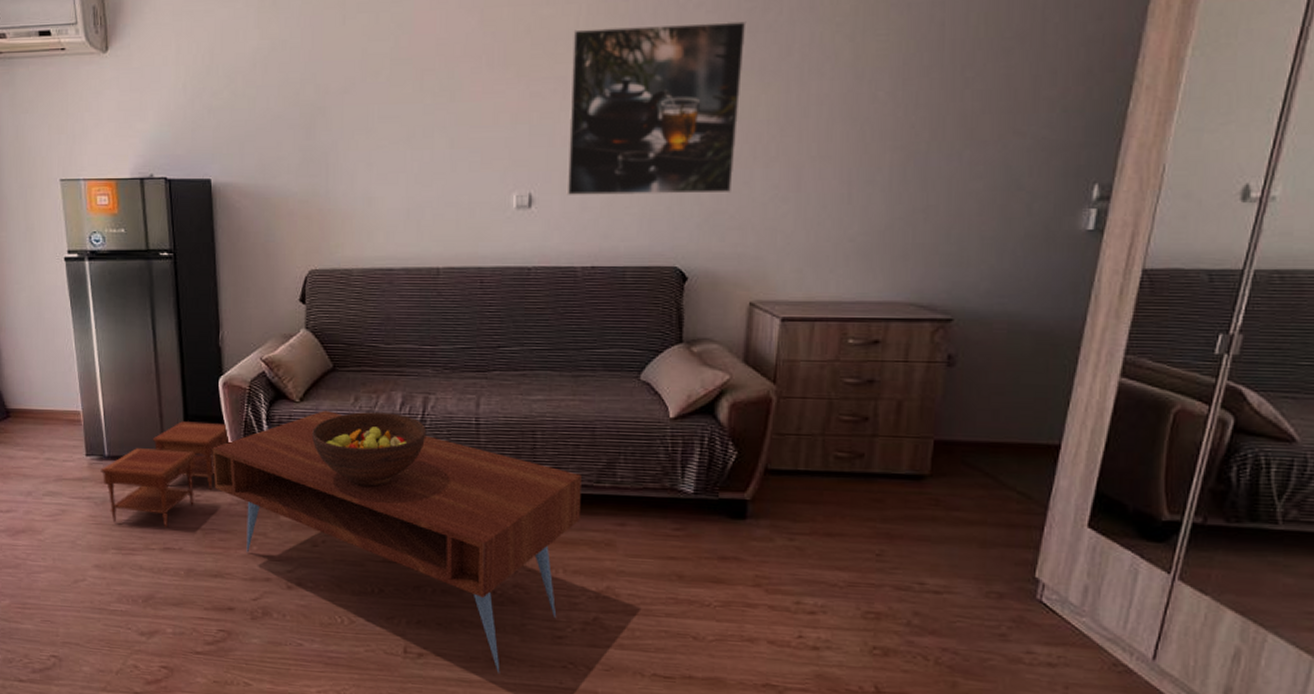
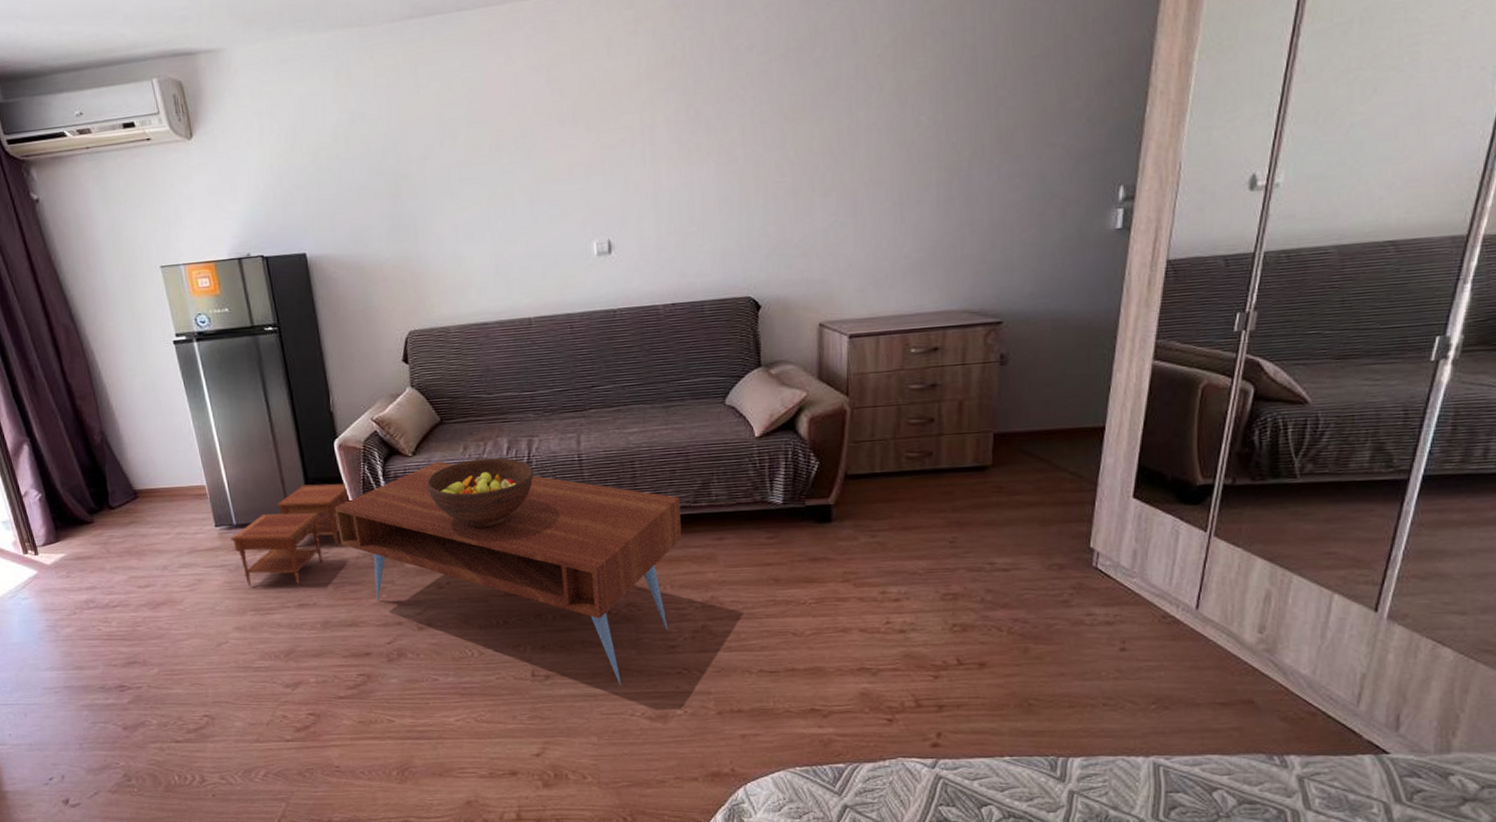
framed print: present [566,20,747,196] -> none [635,59,797,238]

